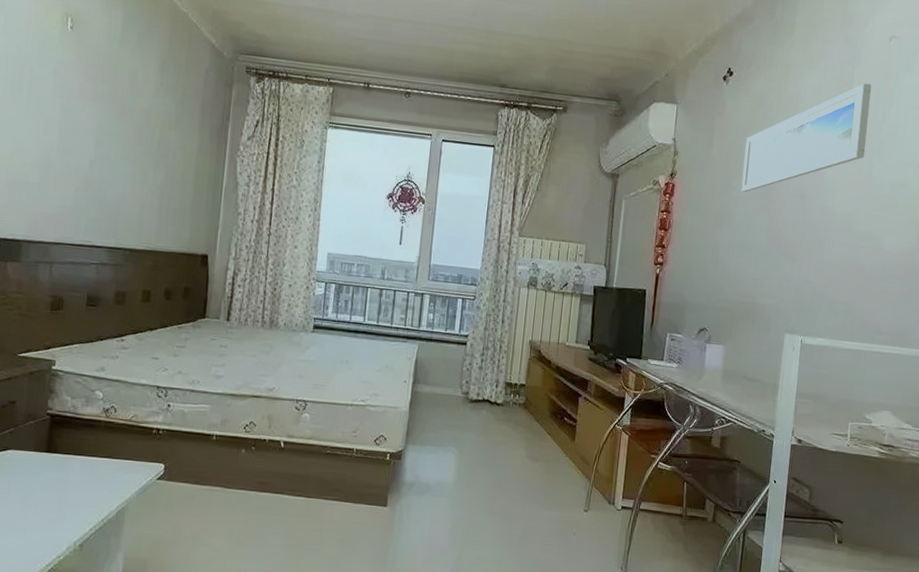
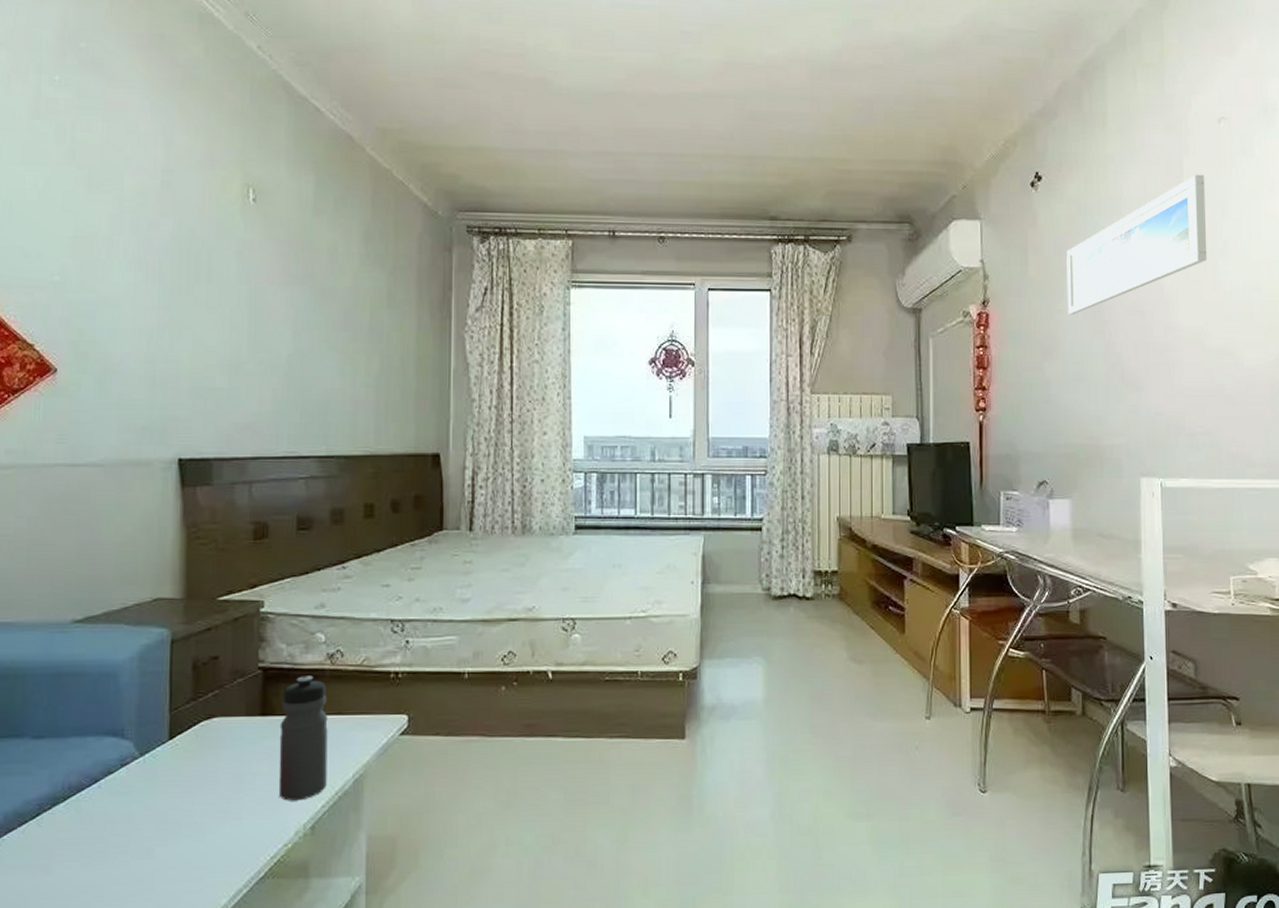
water bottle: none [56,424,101,523] -> present [278,675,328,801]

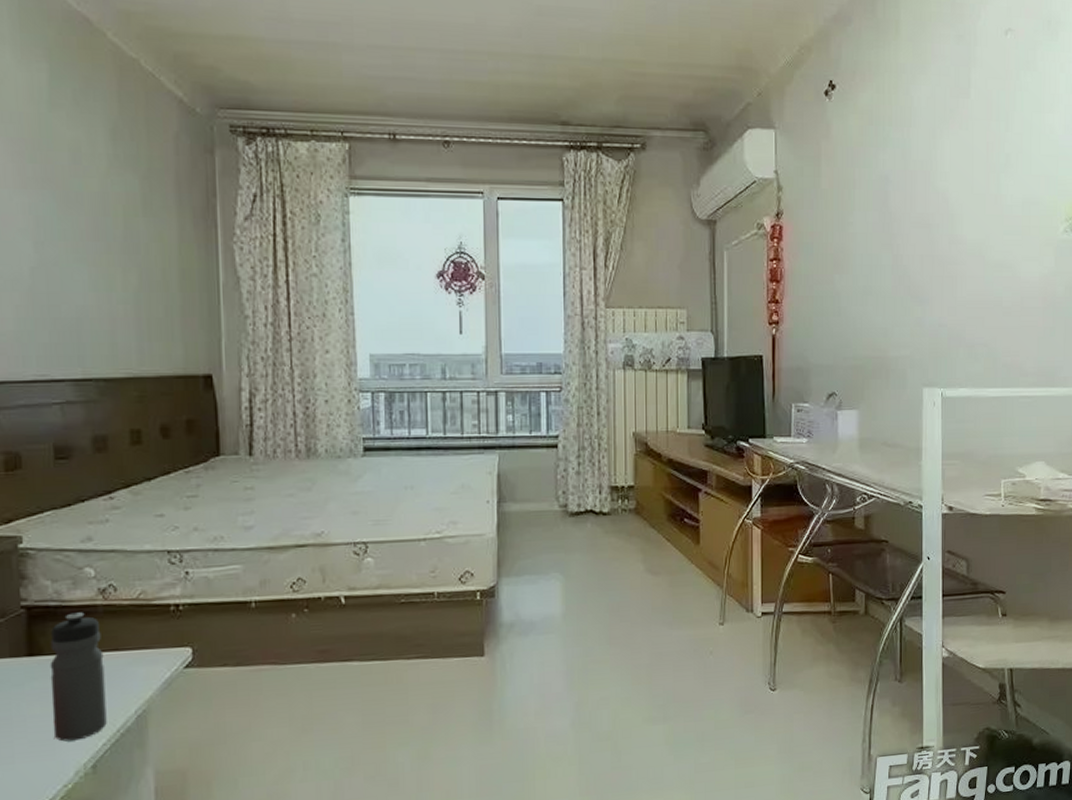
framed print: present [1066,174,1207,314] -> none [858,86,991,227]

